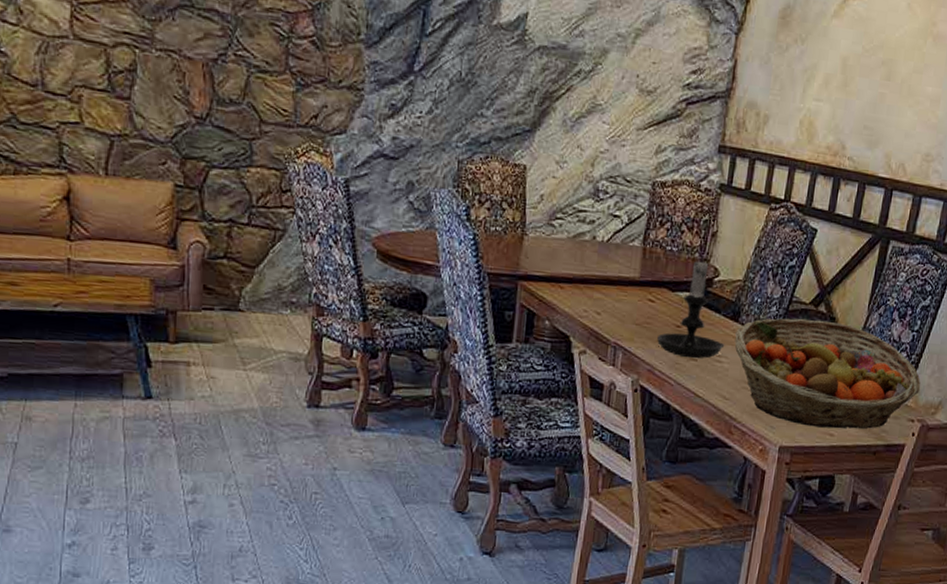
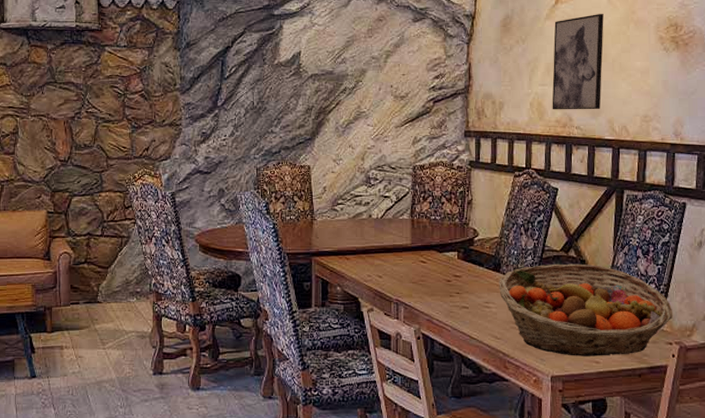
candle holder: present [657,256,725,359] -> none [432,221,491,307]
wall art: none [824,19,900,140] -> present [552,14,604,110]

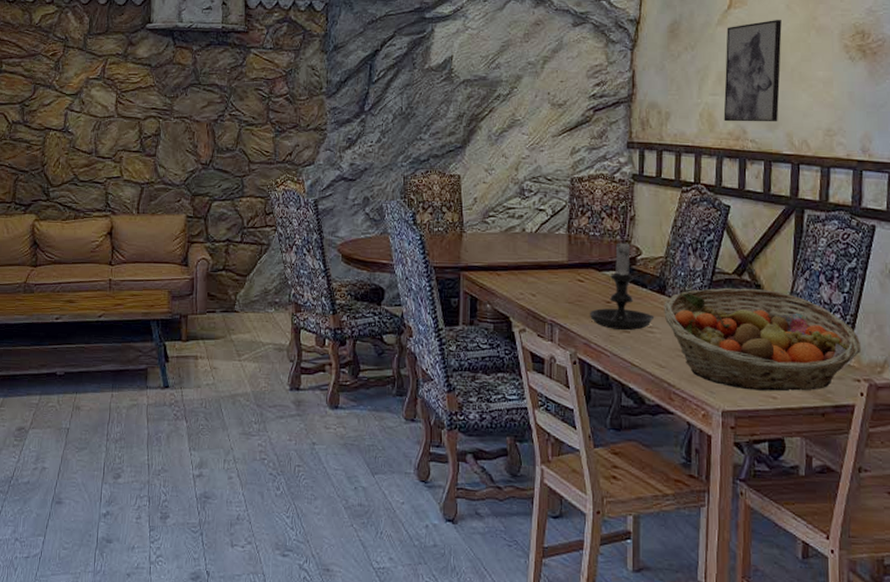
candle holder: none [432,221,491,307] -> present [590,238,655,331]

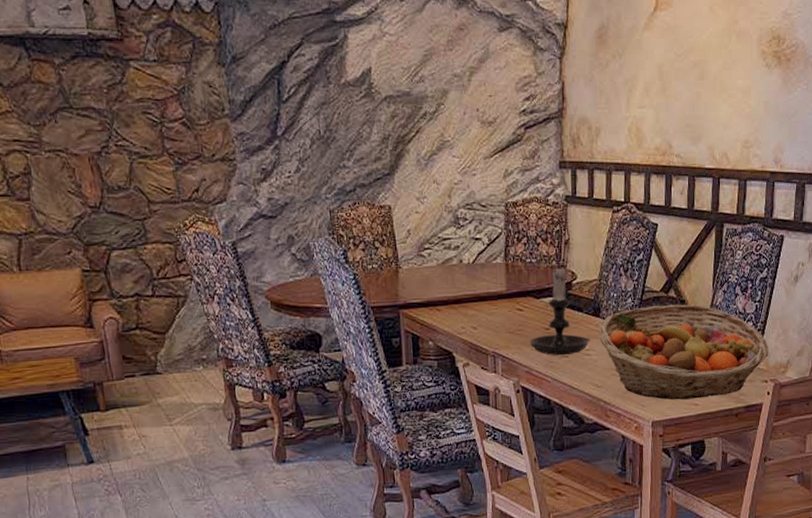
wall art: present [723,20,782,122] -> none [651,24,705,136]

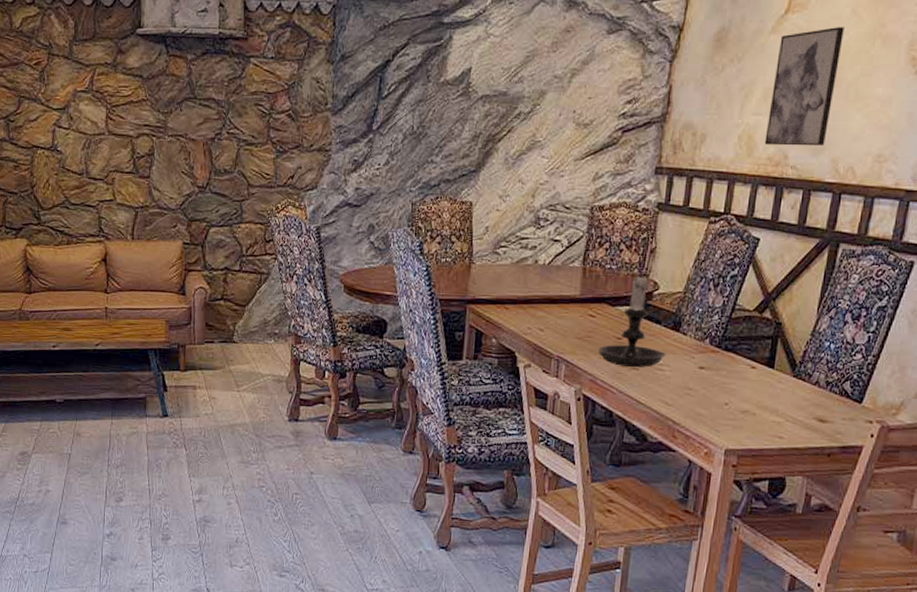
fruit basket: present [599,304,769,400] -> none [676,325,879,431]
wall art: none [651,24,705,136] -> present [764,27,844,147]

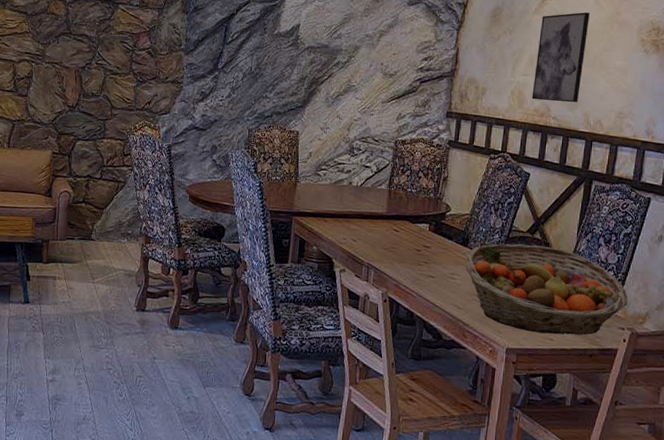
candle holder: present [599,271,666,368] -> none [402,195,457,276]
fruit basket: none [676,325,879,431] -> present [465,243,628,335]

